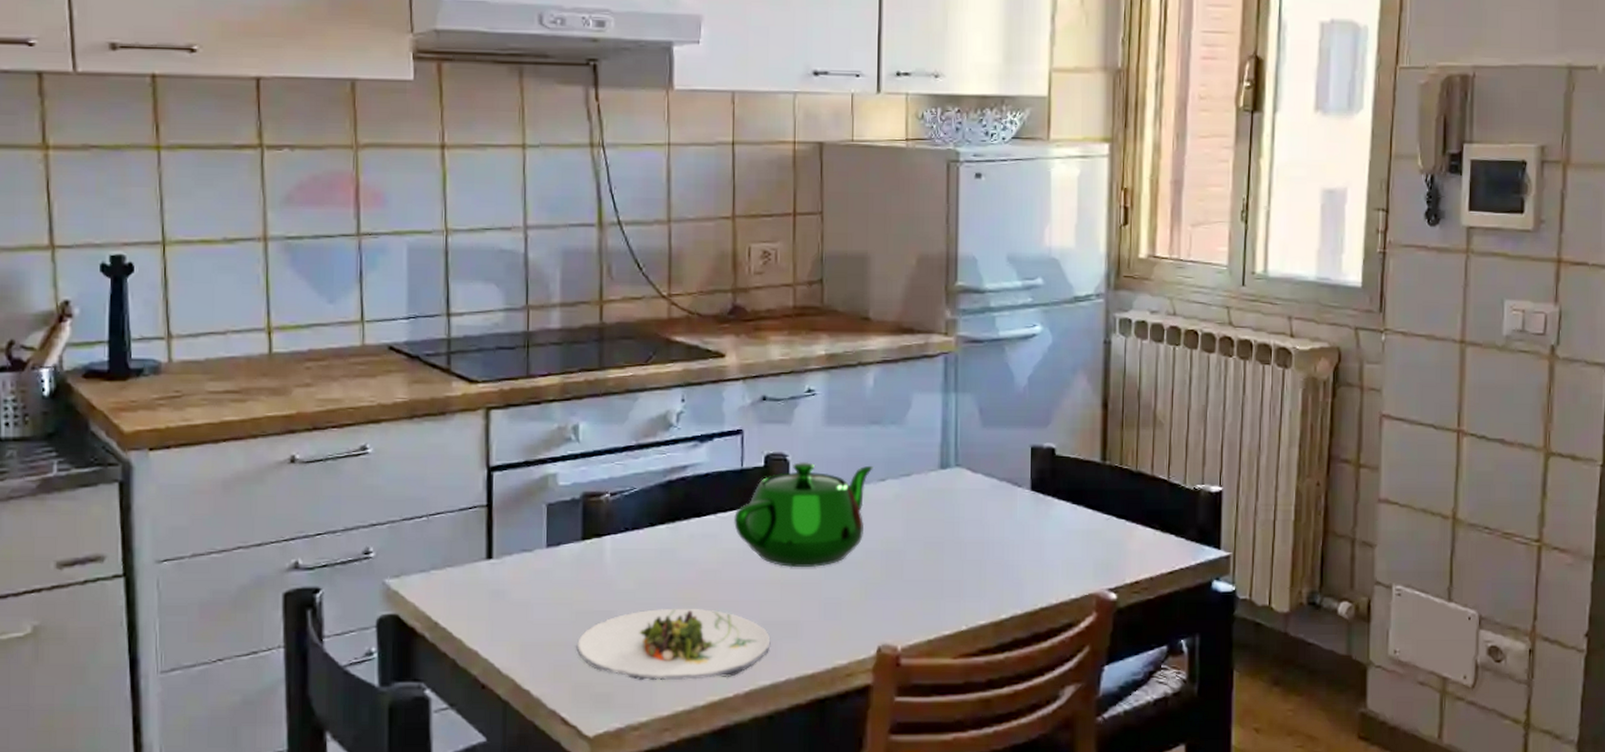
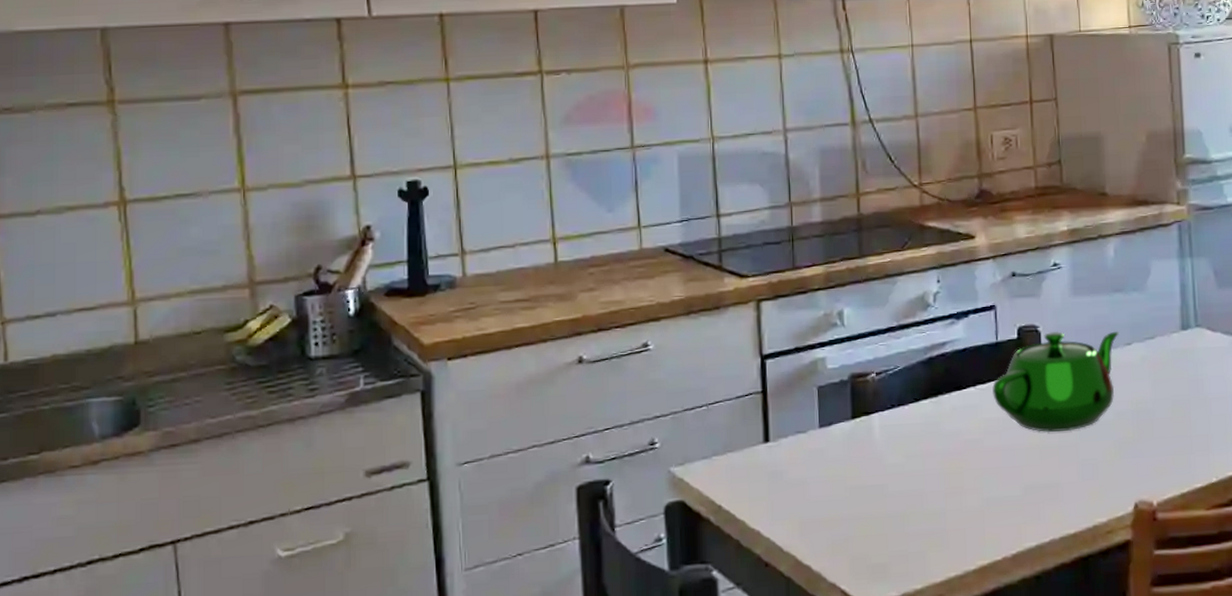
salad plate: present [576,608,771,680] -> none [852,477,1034,549]

